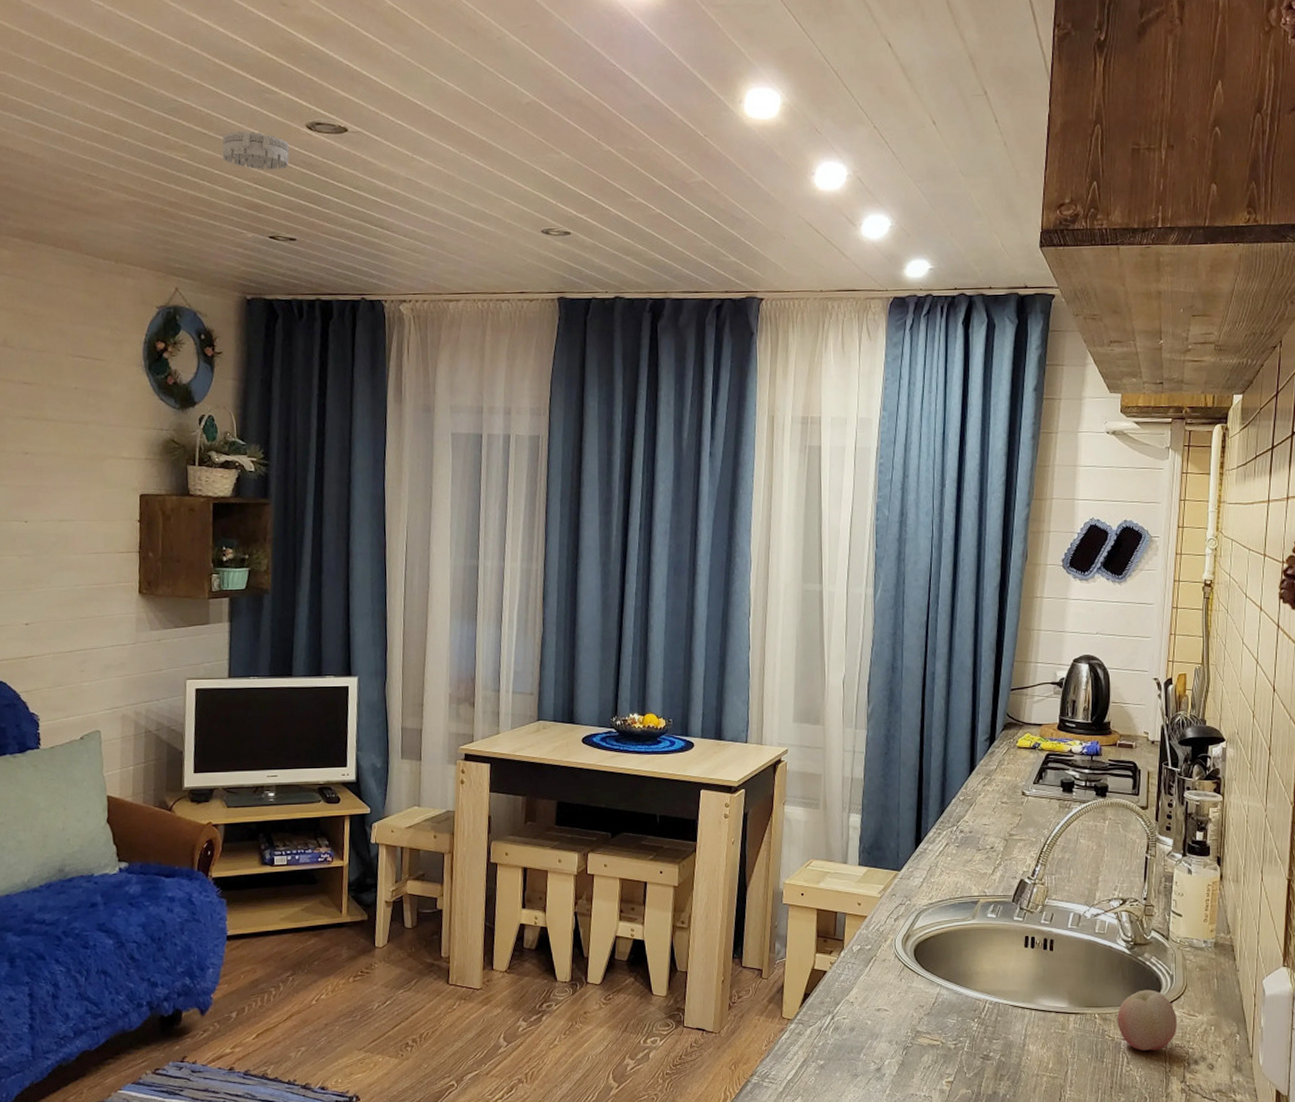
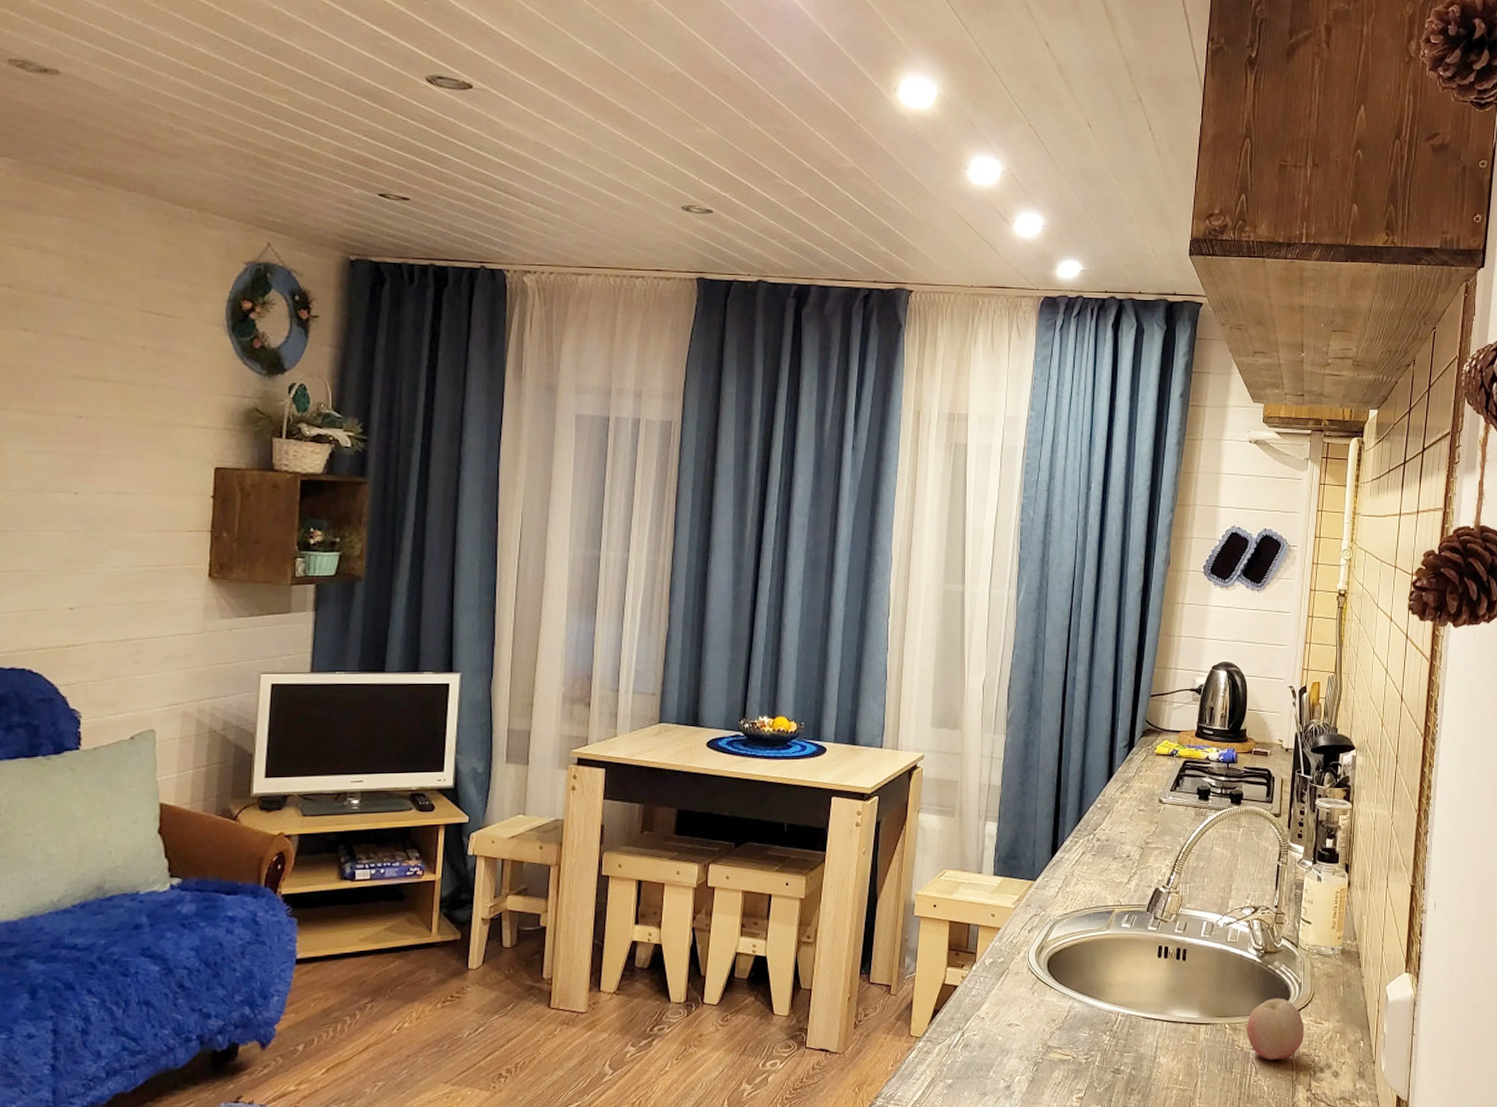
smoke detector: present [222,131,290,170] -> none [329,78,406,123]

